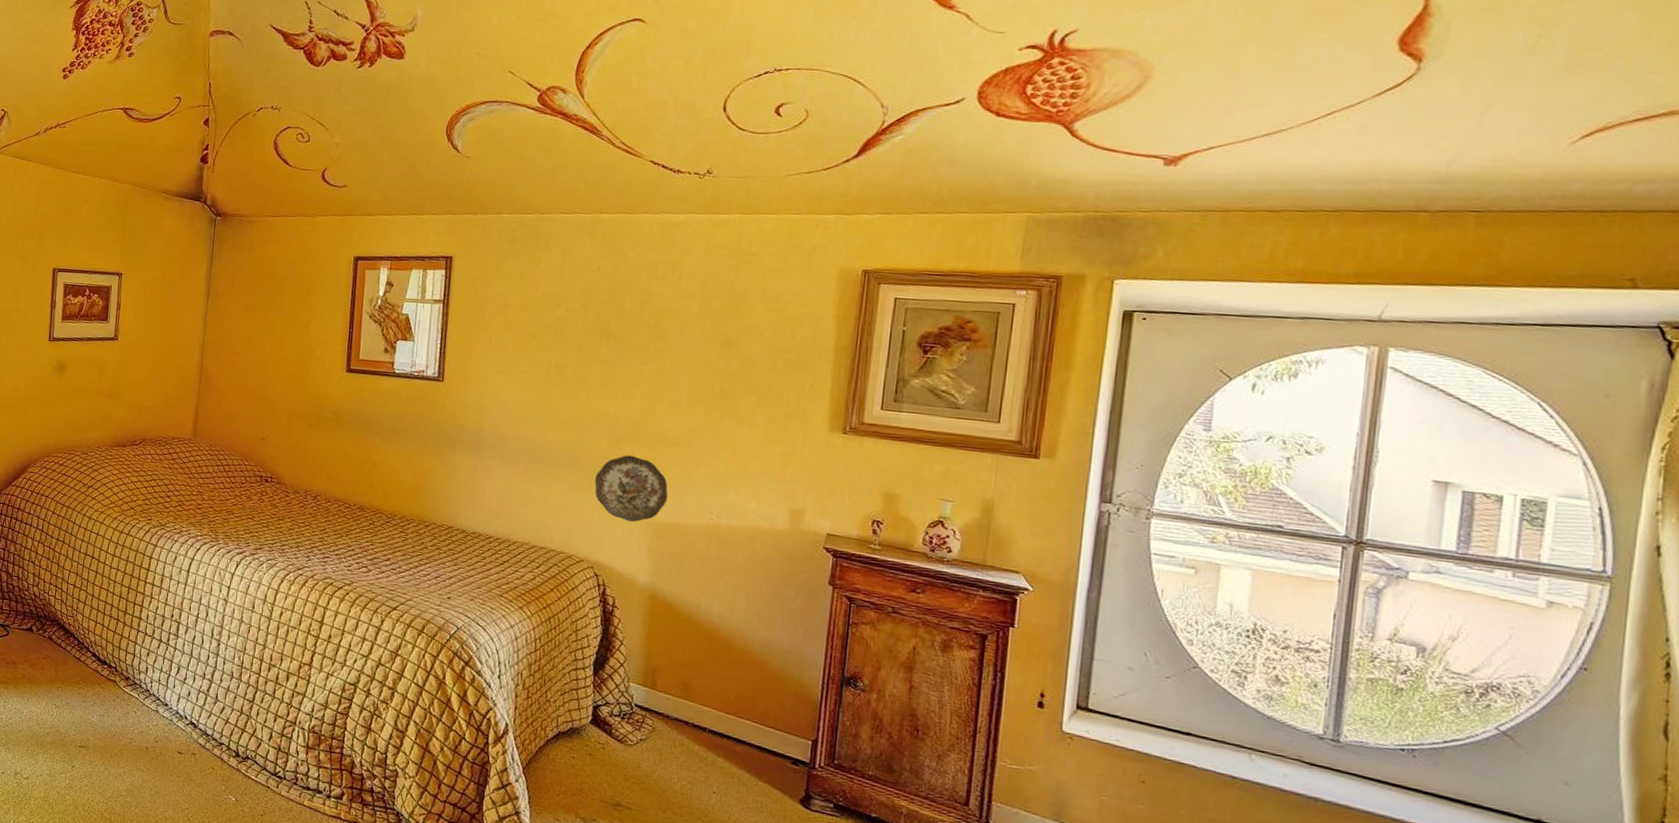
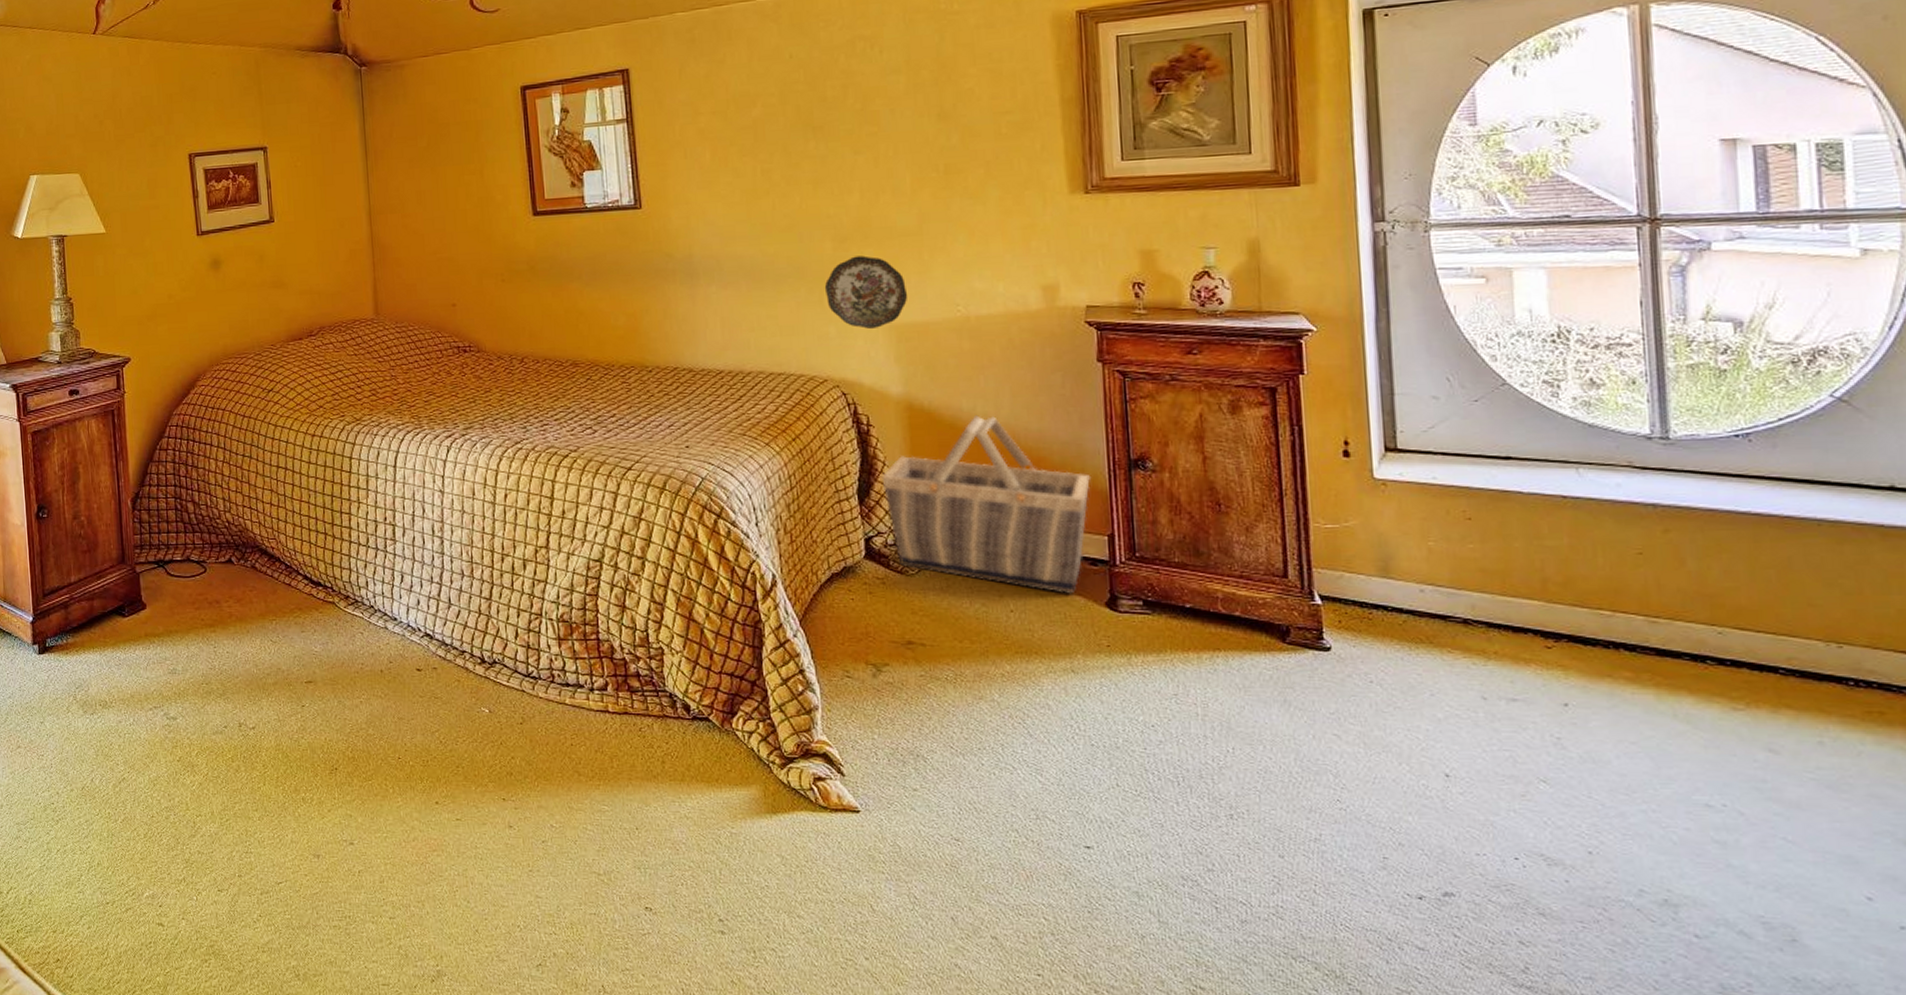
basket: none [617,614,805,787] -> present [881,415,1090,594]

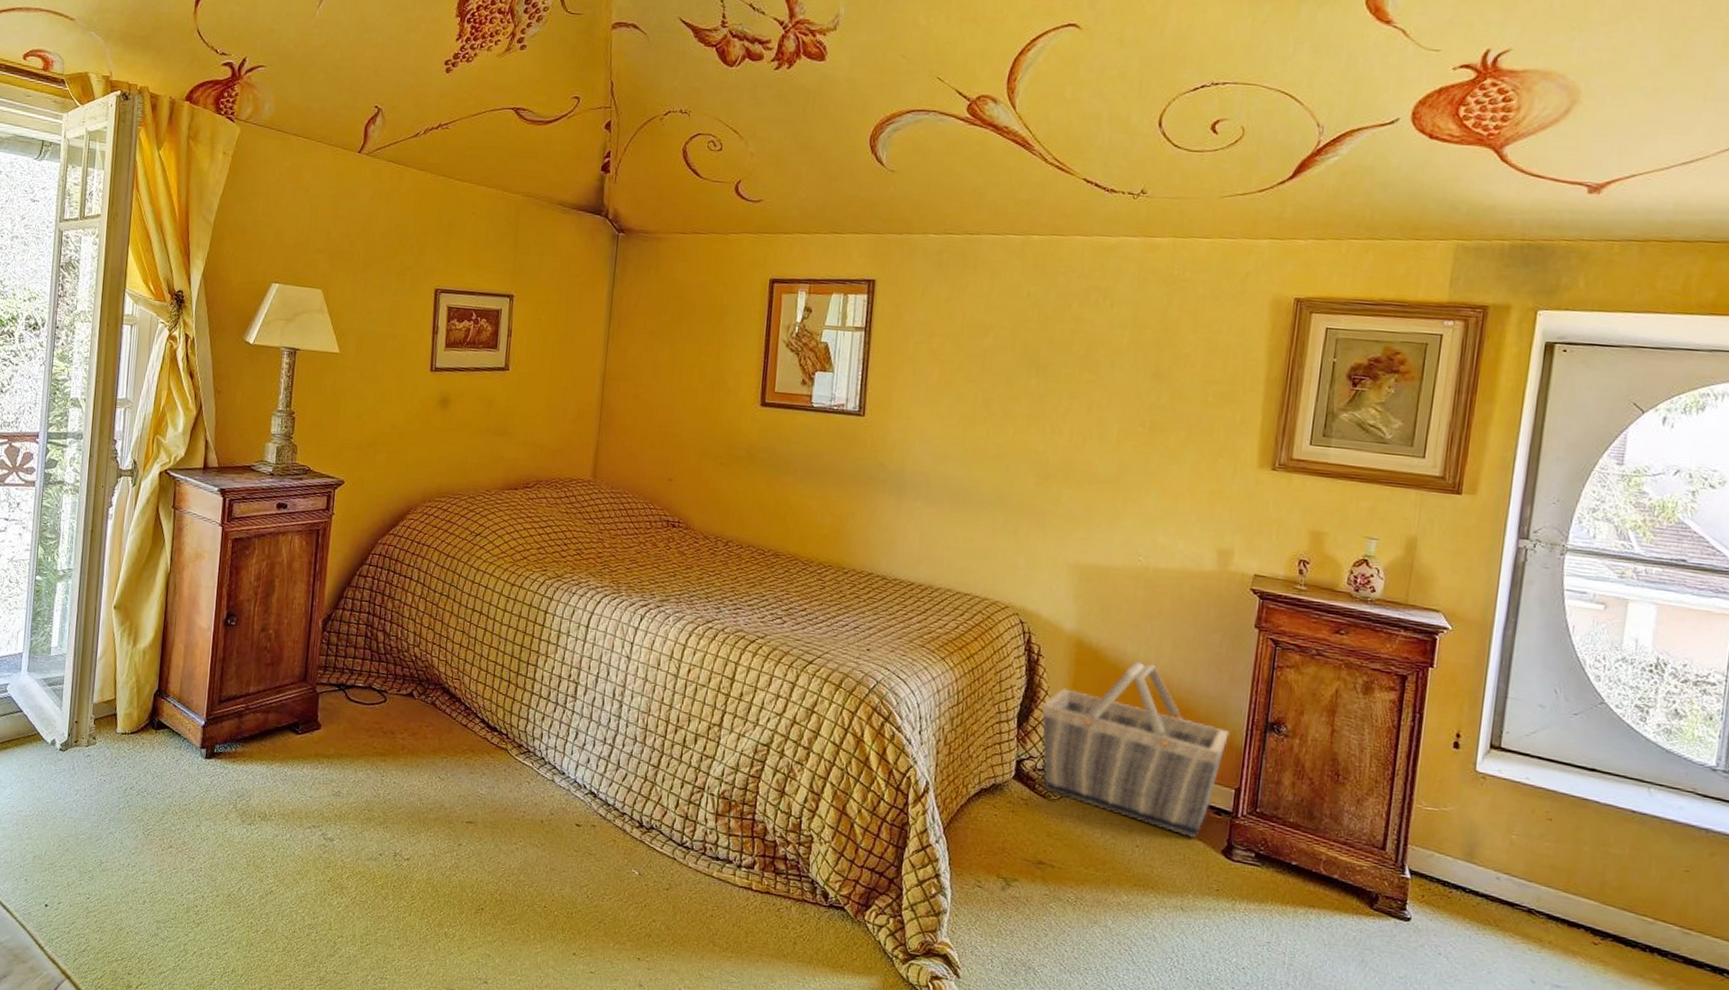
decorative plate: present [824,255,908,330] -> none [1021,494,1096,566]

